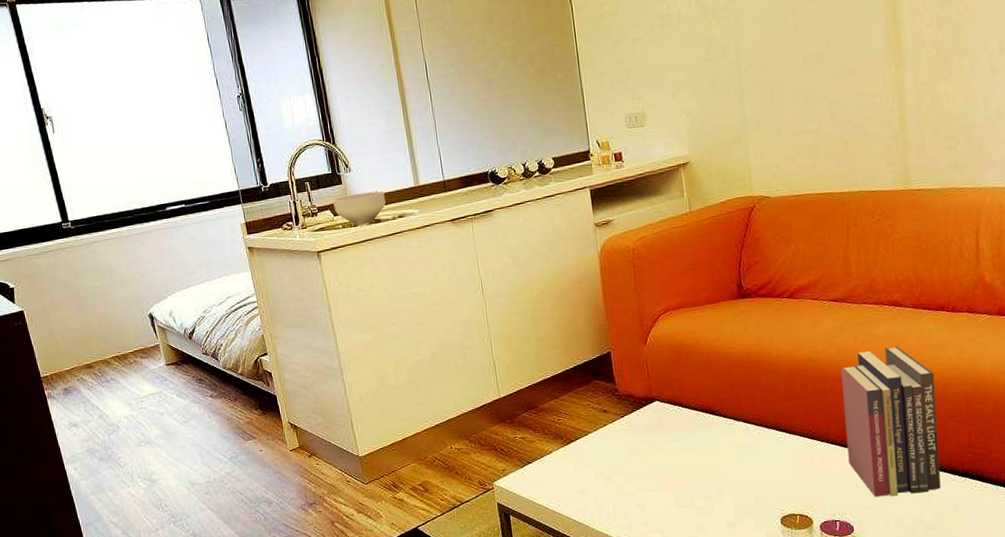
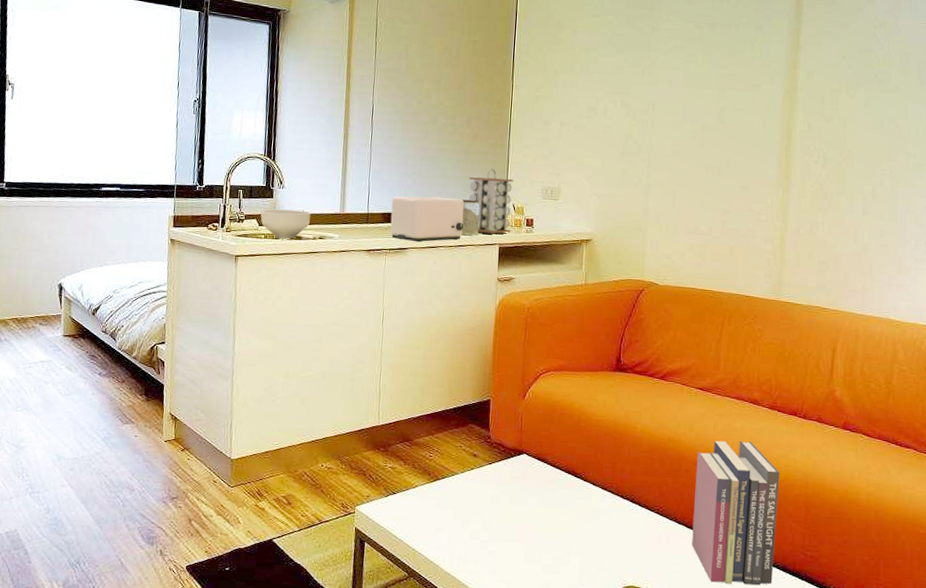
toaster: none [466,145,549,203] -> present [390,196,465,243]
jar: none [540,144,566,186] -> present [461,199,480,237]
spice rack: none [543,105,600,179] -> present [469,168,514,235]

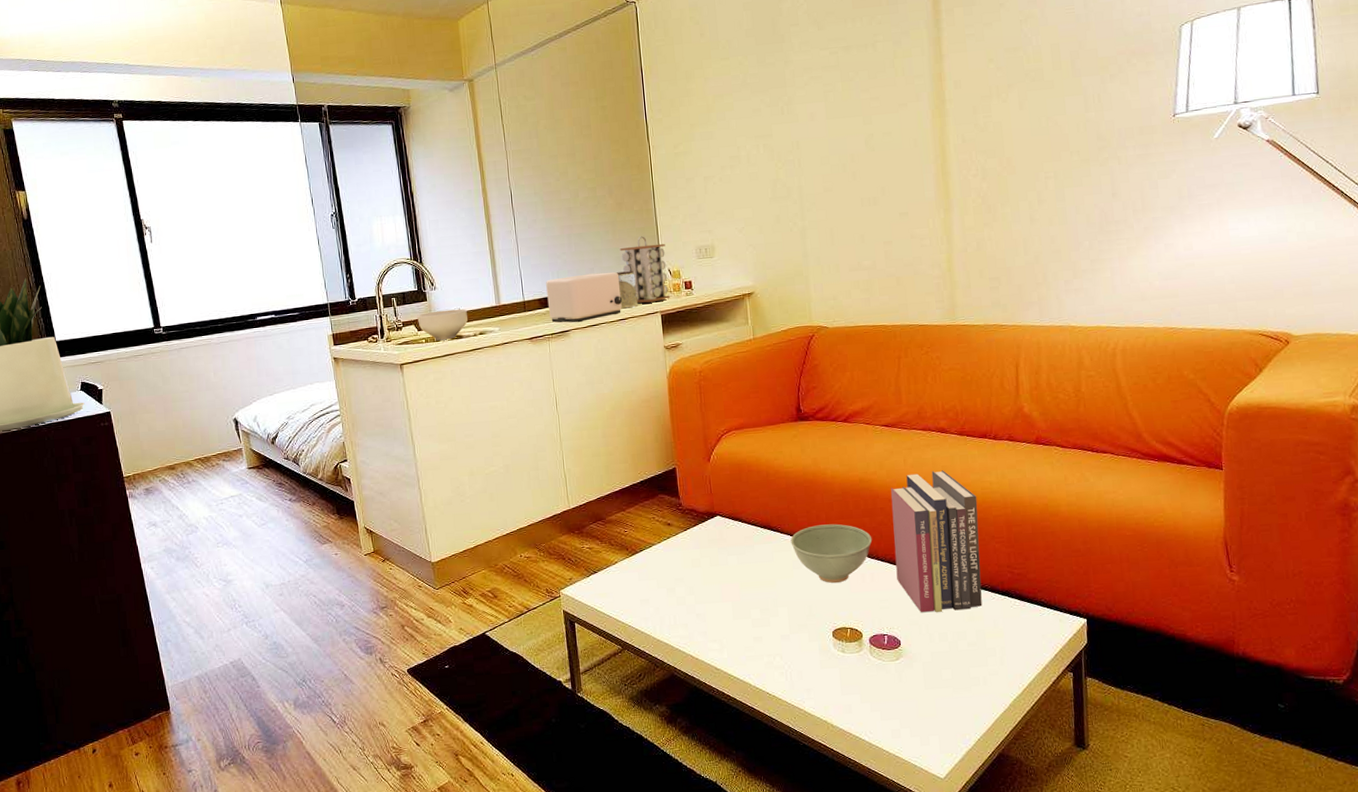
bowl: none [592,478,673,539] -> present [790,523,873,583]

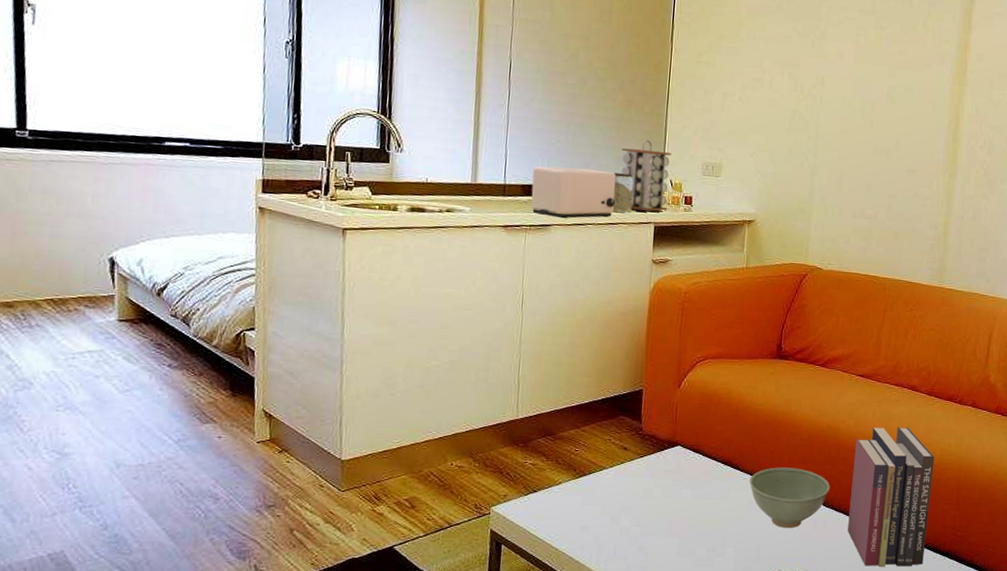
bowl: present [417,308,468,341] -> none [373,175,436,212]

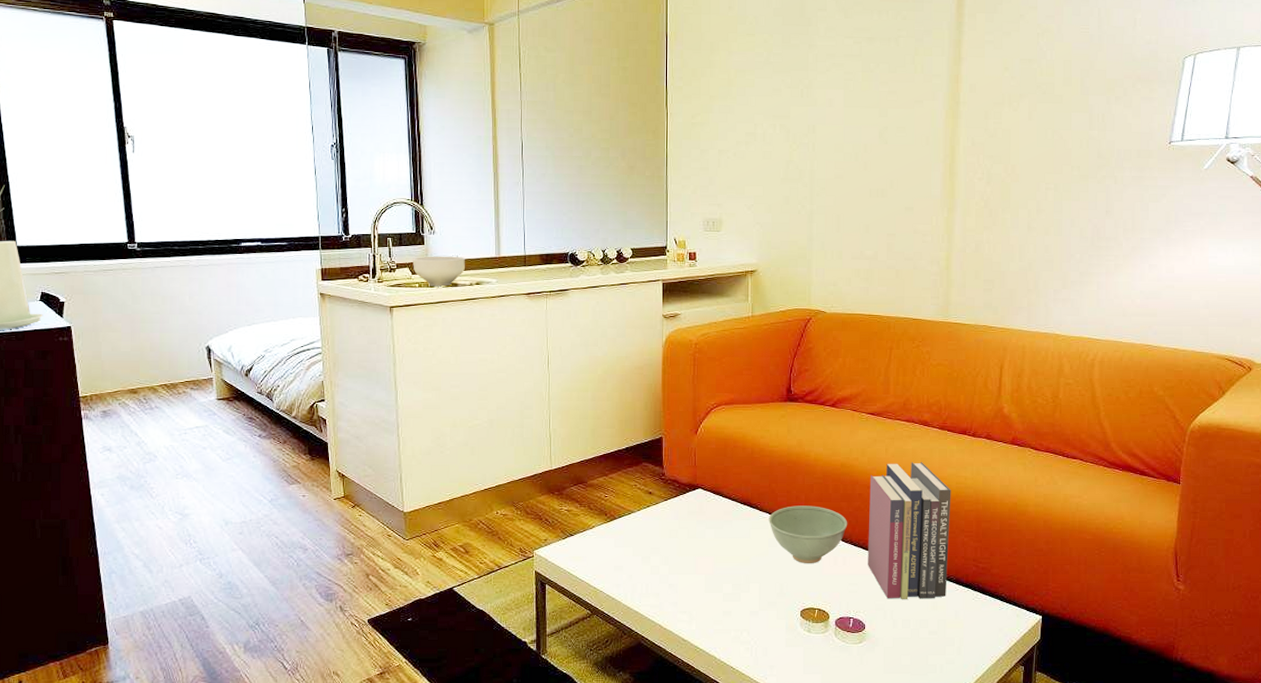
bowl: none [373,175,436,212] -> present [413,256,465,287]
toaster: present [531,166,616,219] -> none [549,234,625,283]
jar: present [612,172,634,214] -> none [621,236,641,274]
spice rack: present [621,139,671,213] -> none [627,201,674,270]

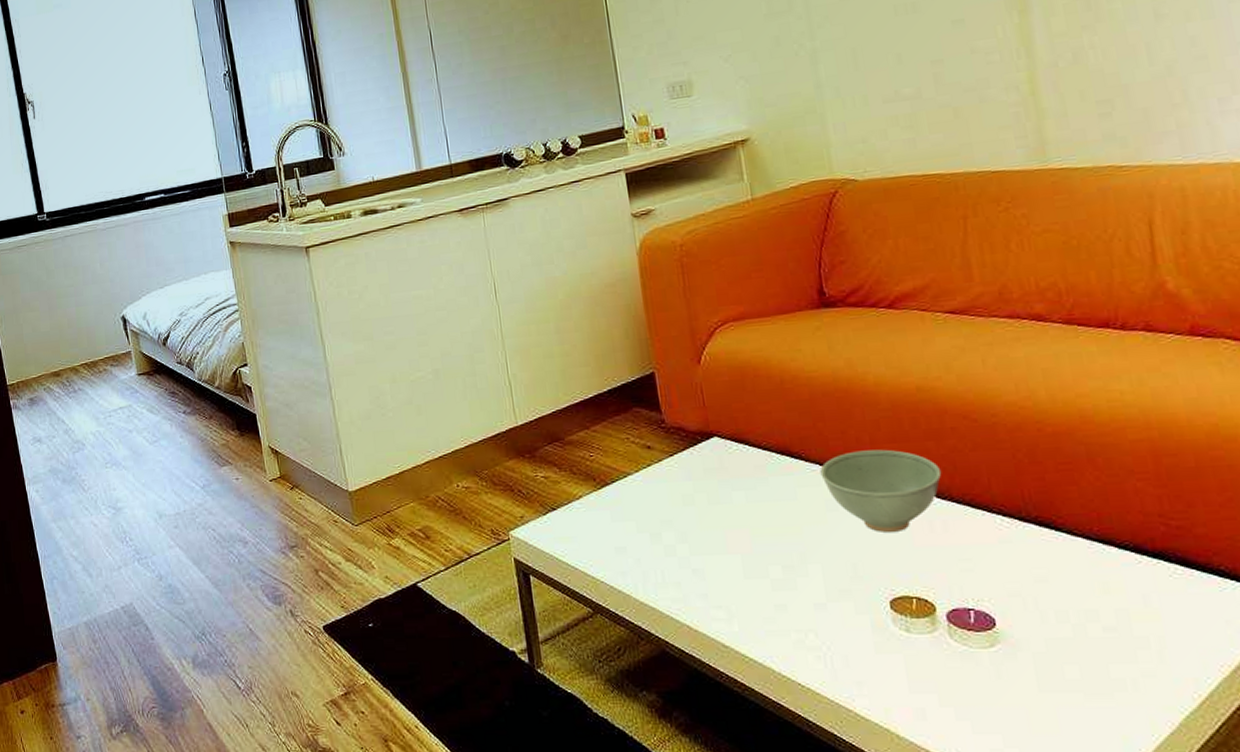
bowl: present [413,256,465,287] -> none [324,177,383,218]
books: present [868,462,951,599] -> none [965,374,1123,579]

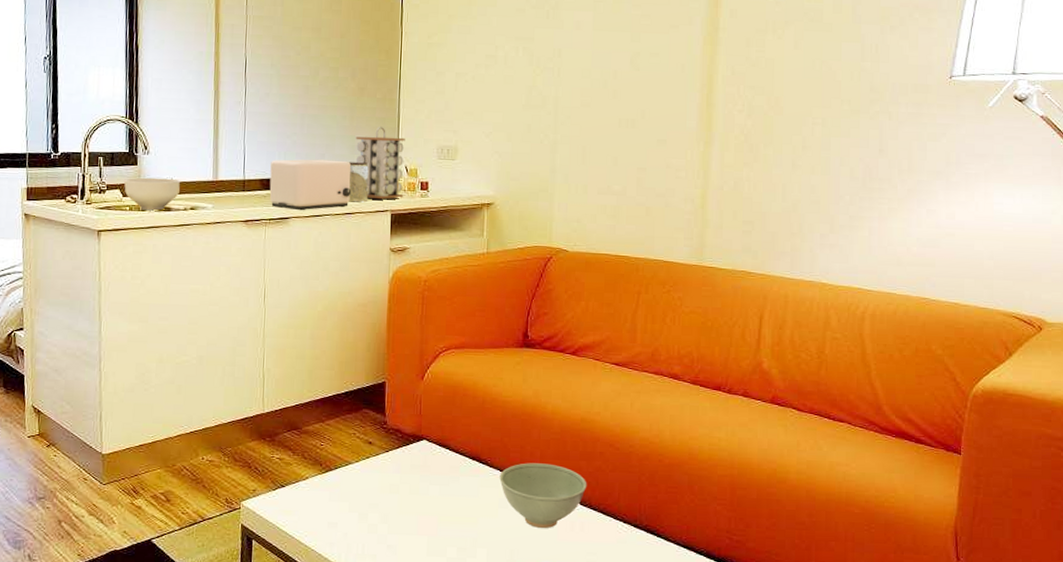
bowl: none [324,177,383,218] -> present [124,177,180,211]
toaster: none [476,121,574,190] -> present [269,159,352,211]
jar: none [564,119,596,169] -> present [348,162,369,203]
spice rack: none [567,74,637,161] -> present [355,126,405,200]

